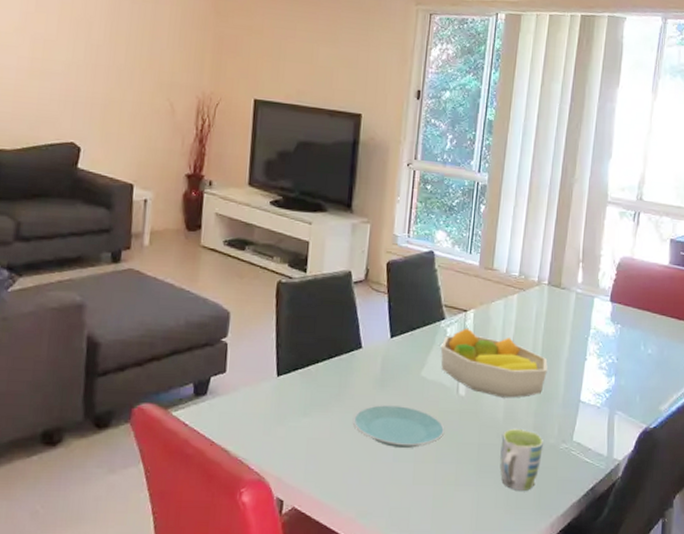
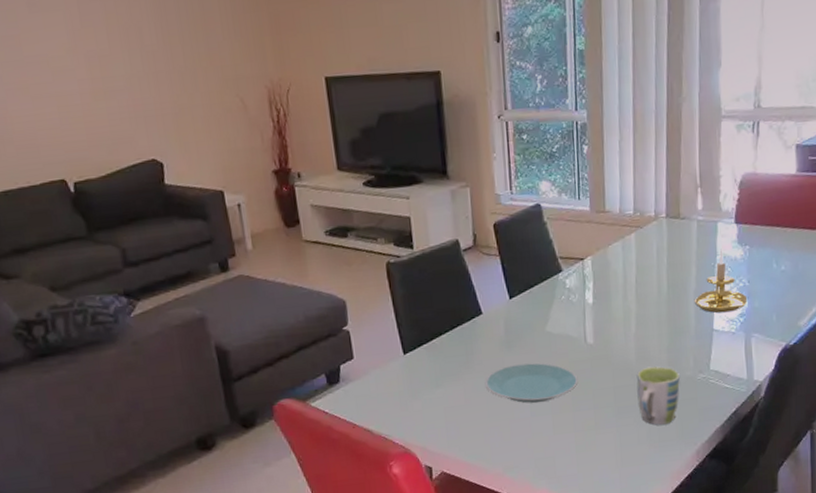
fruit bowl: present [440,327,548,398] -> none [561,276,676,340]
candle holder: none [565,323,615,386] -> present [694,248,748,313]

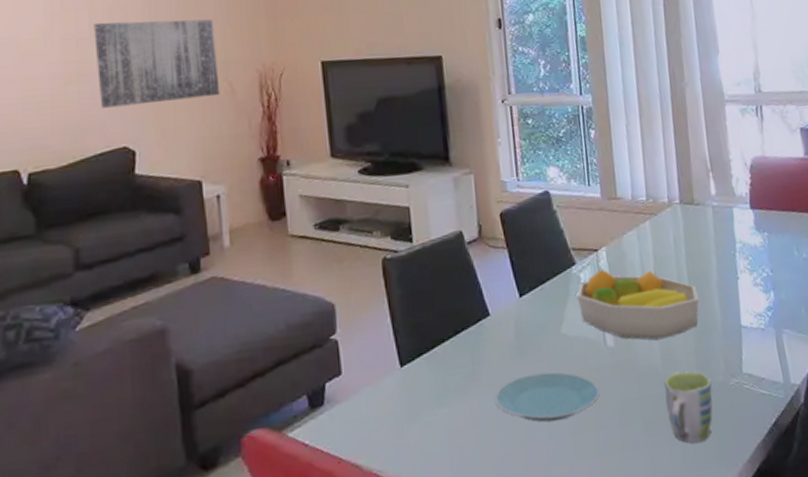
wall art: none [112,35,234,123] -> present [94,19,220,108]
fruit bowl: none [561,276,676,340] -> present [576,269,699,341]
candle holder: present [694,248,748,313] -> none [717,236,773,307]

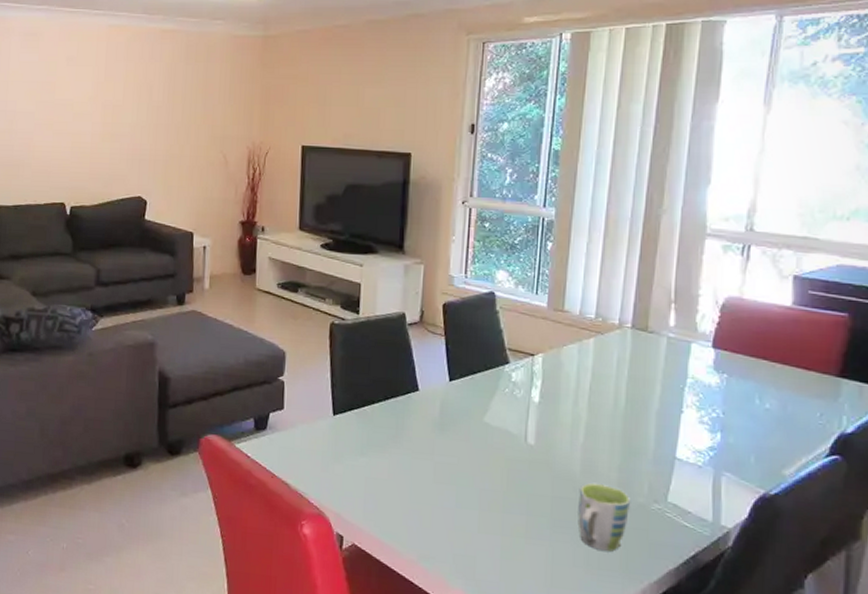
wall art: present [94,19,220,108] -> none [125,94,218,165]
plate: present [494,371,600,422] -> none [411,449,513,495]
fruit bowl: present [576,269,699,341] -> none [505,373,633,450]

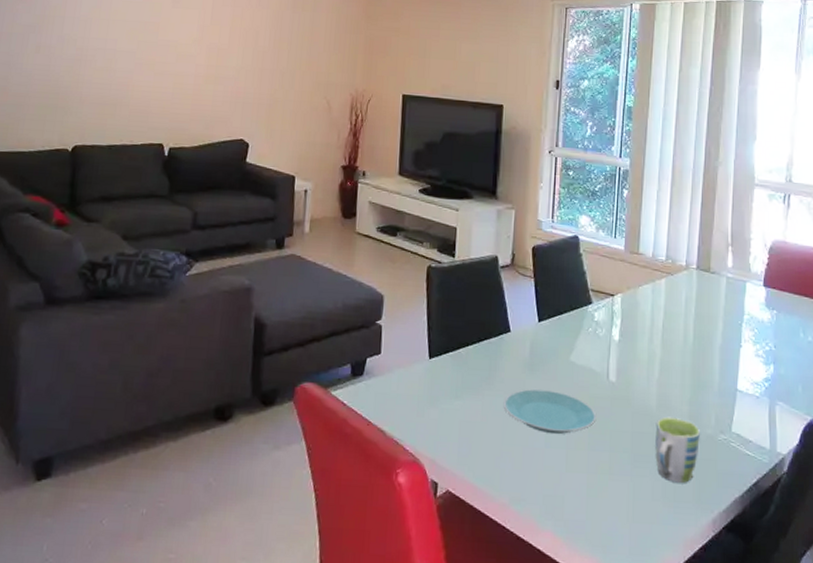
plate: none [411,449,513,495] -> present [503,389,597,434]

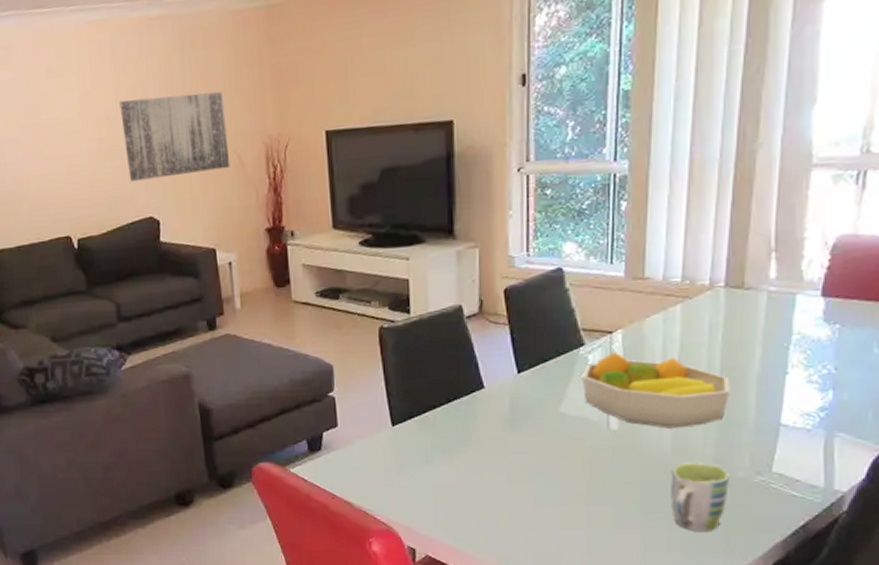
wall art: none [228,38,323,110] -> present [119,91,231,181]
plate: present [503,389,597,434] -> none [482,446,596,491]
fruit bowl: none [588,312,700,385] -> present [581,352,730,429]

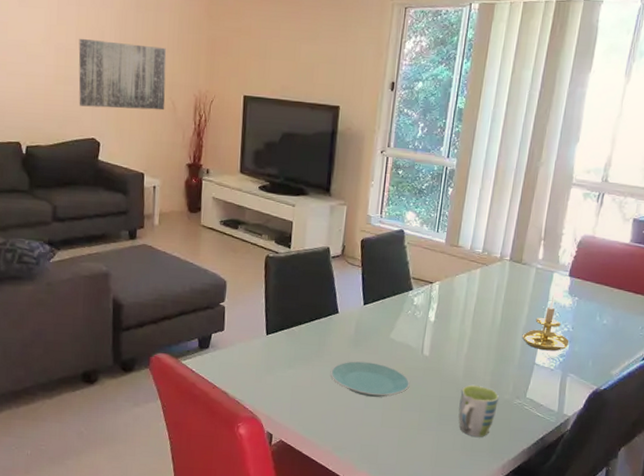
plate: none [482,446,596,491] -> present [330,361,410,397]
fruit bowl: present [581,352,730,429] -> none [408,297,506,359]
candle holder: none [756,326,833,405] -> present [522,295,569,351]

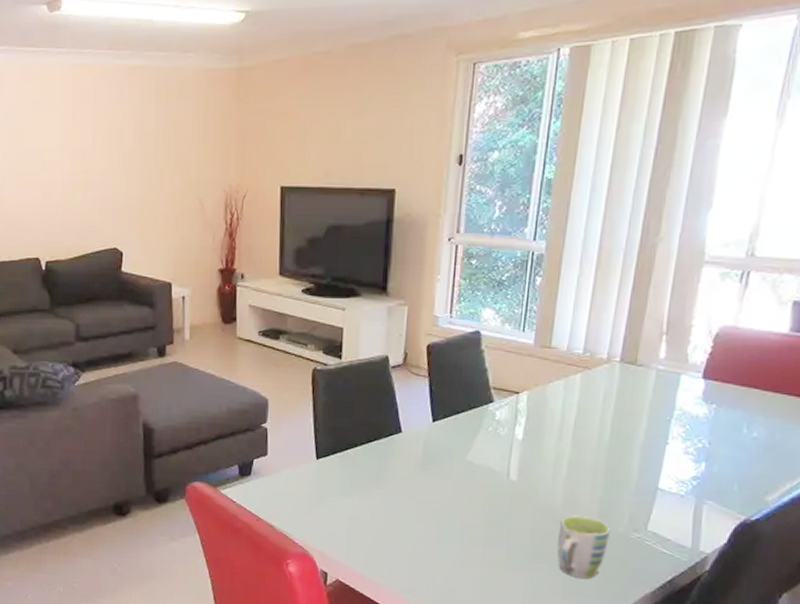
wall art: present [78,38,167,111] -> none [96,139,192,214]
plate: present [330,361,410,397] -> none [394,488,494,531]
candle holder: present [522,295,569,351] -> none [639,403,705,473]

